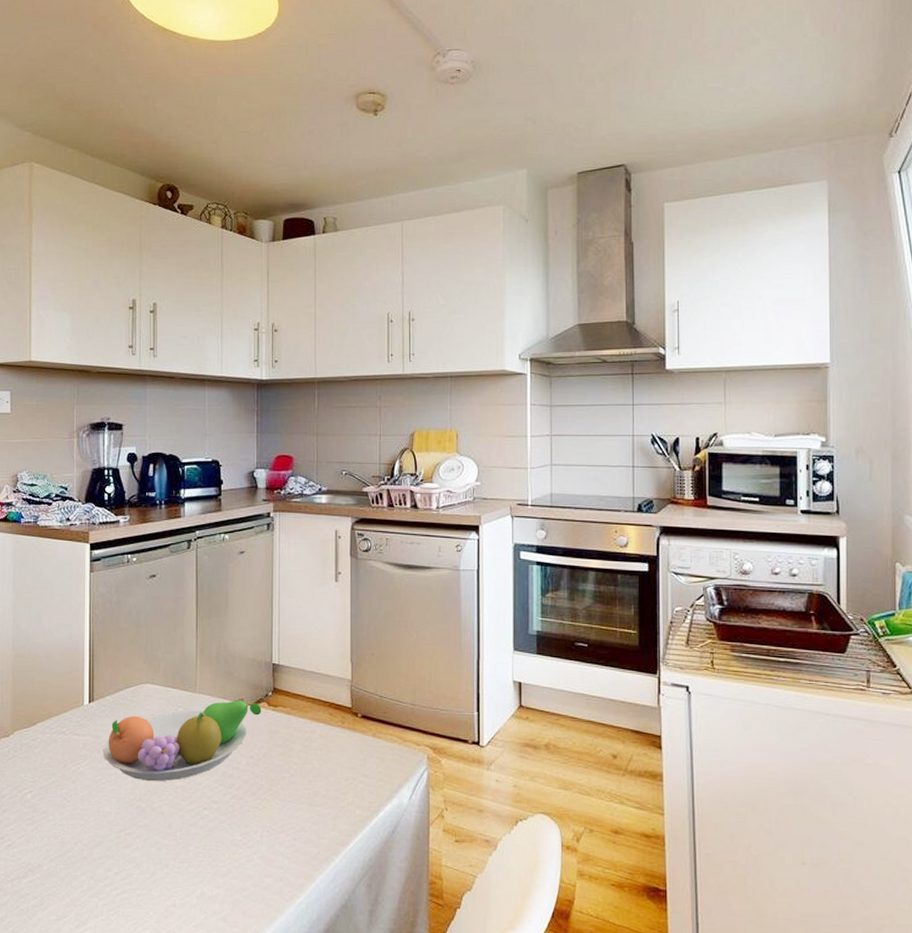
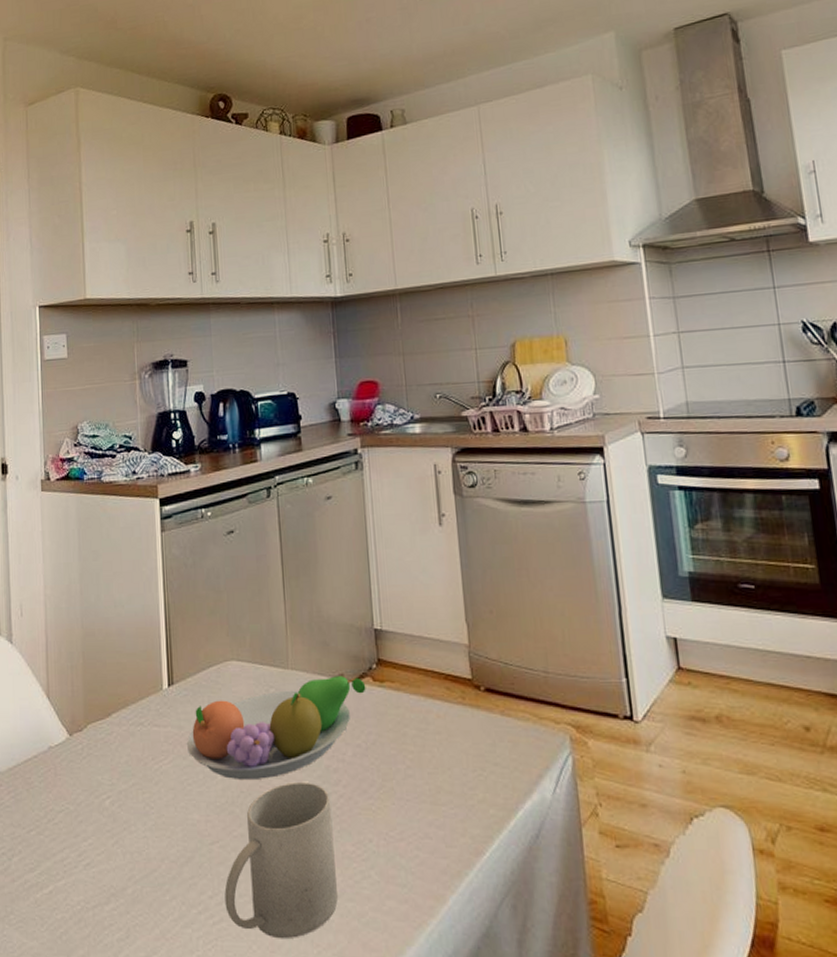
mug: none [128,784,224,907] -> present [224,782,338,939]

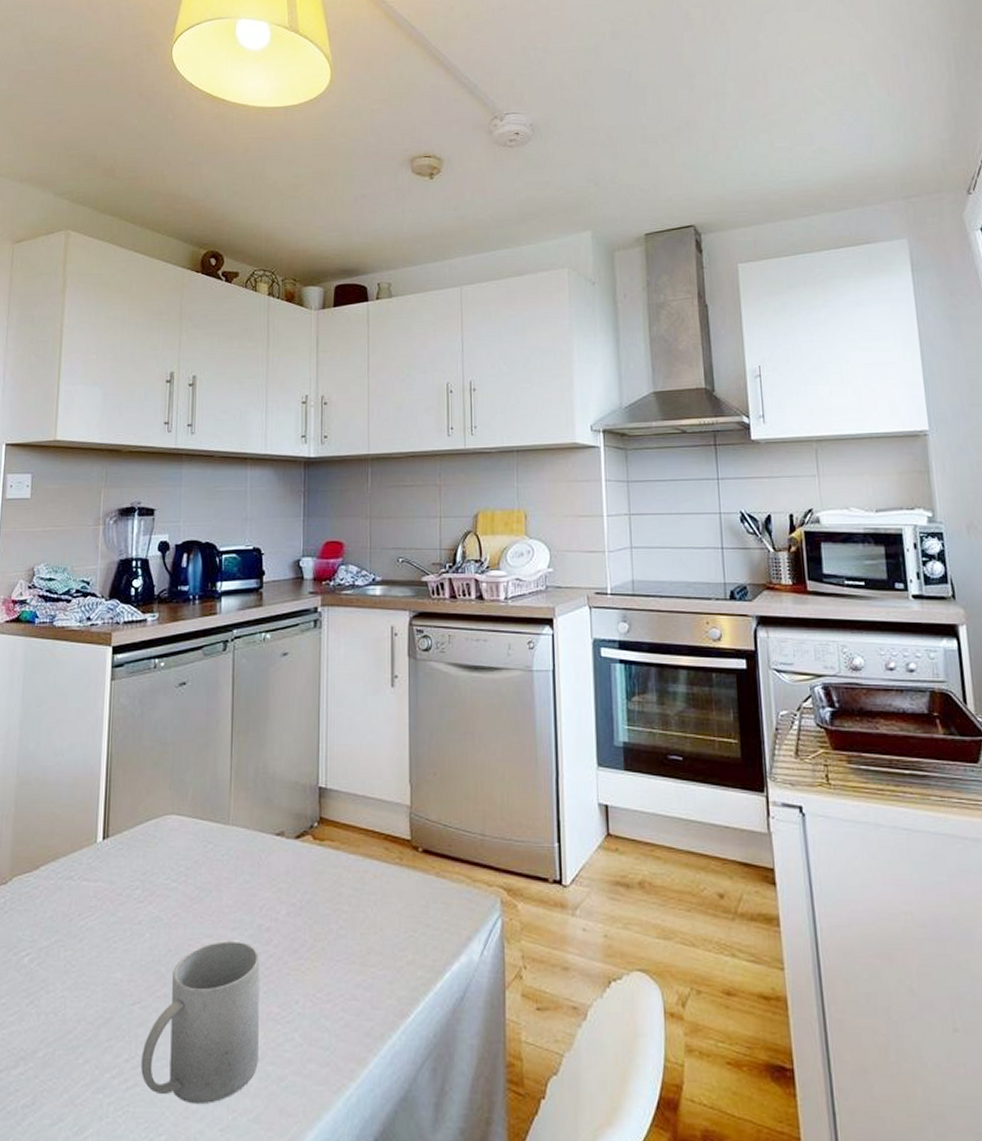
fruit bowl: present [187,676,366,781] -> none [117,833,306,939]

